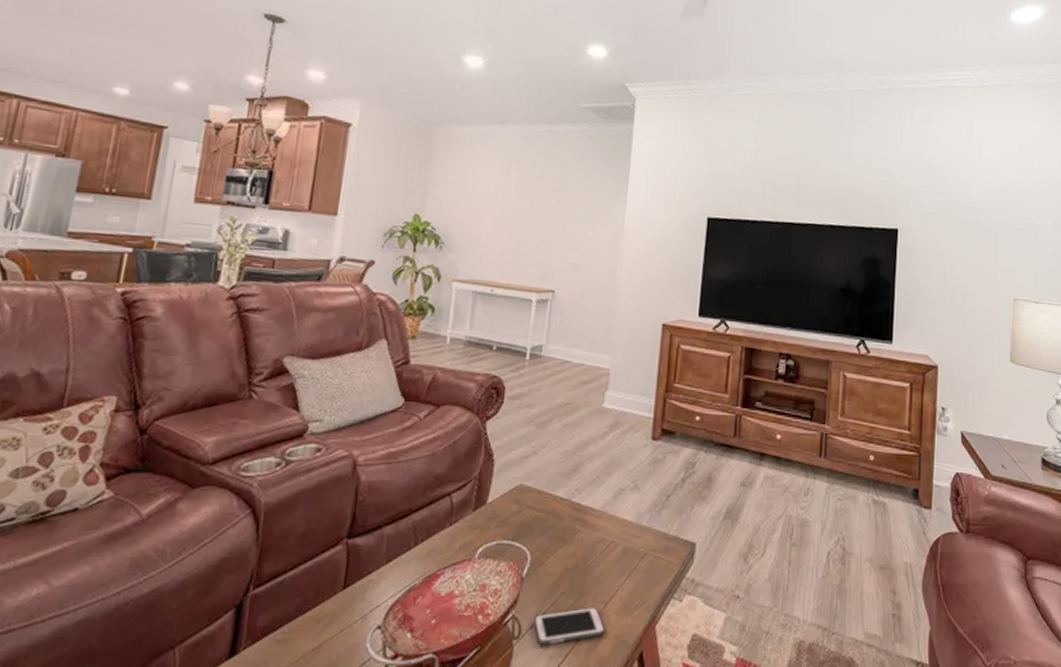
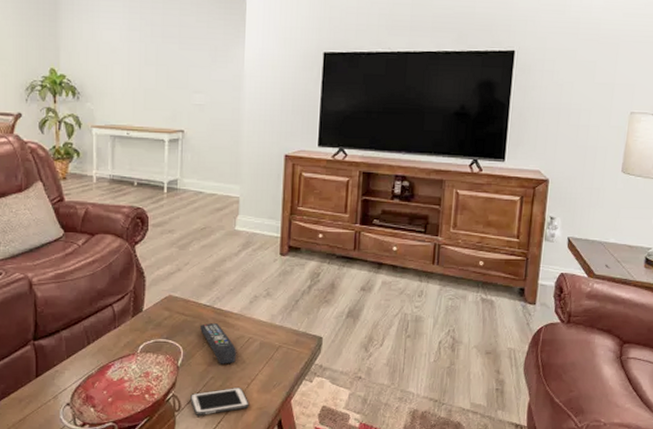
remote control: none [553,521,594,576] -> present [200,323,236,364]

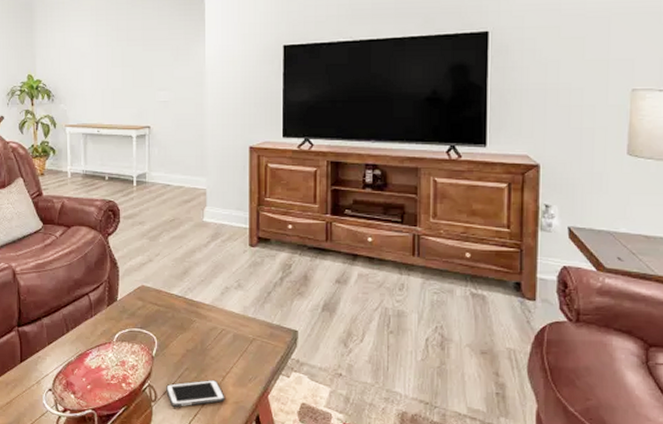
remote control: present [200,323,236,364] -> none [173,314,210,356]

